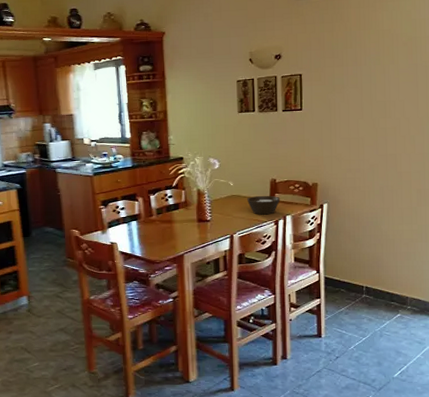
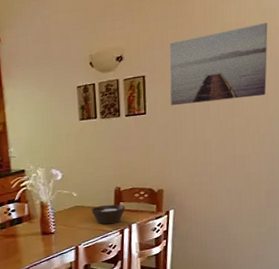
wall art: none [325,32,418,104] -> present [169,23,268,106]

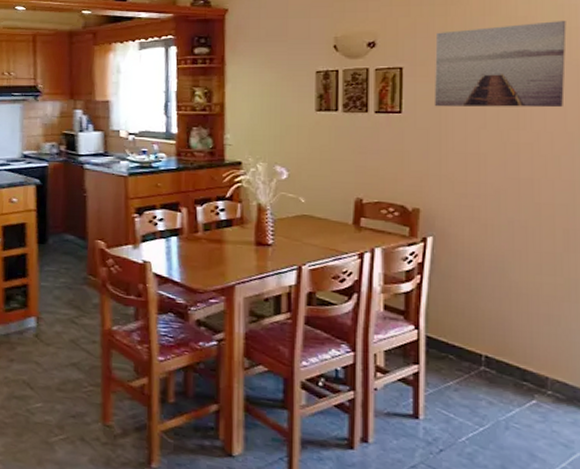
bowl: present [91,204,126,225] -> none [323,218,368,245]

